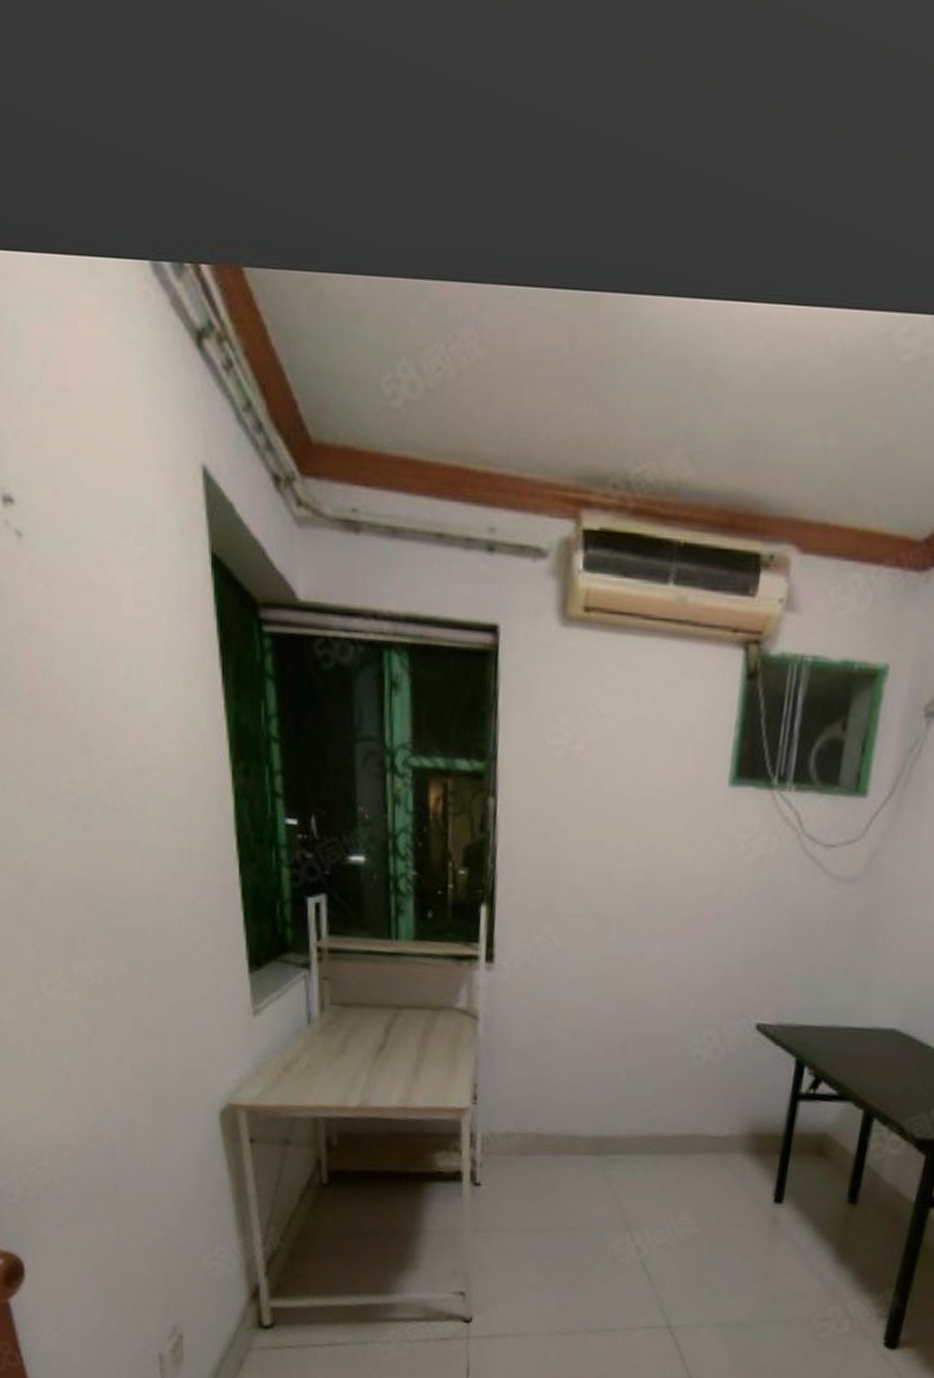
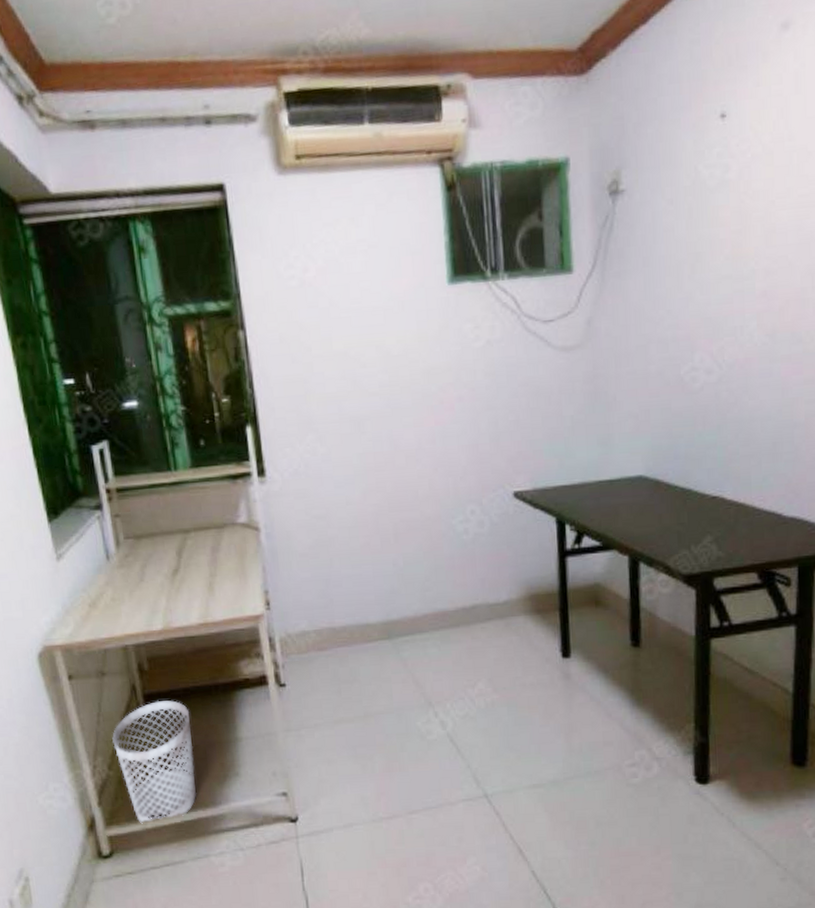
wastebasket: none [289,1179,375,1301] -> present [112,700,197,824]

